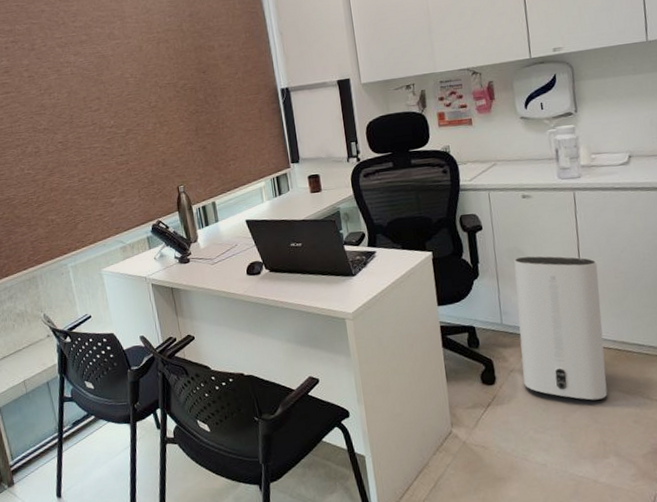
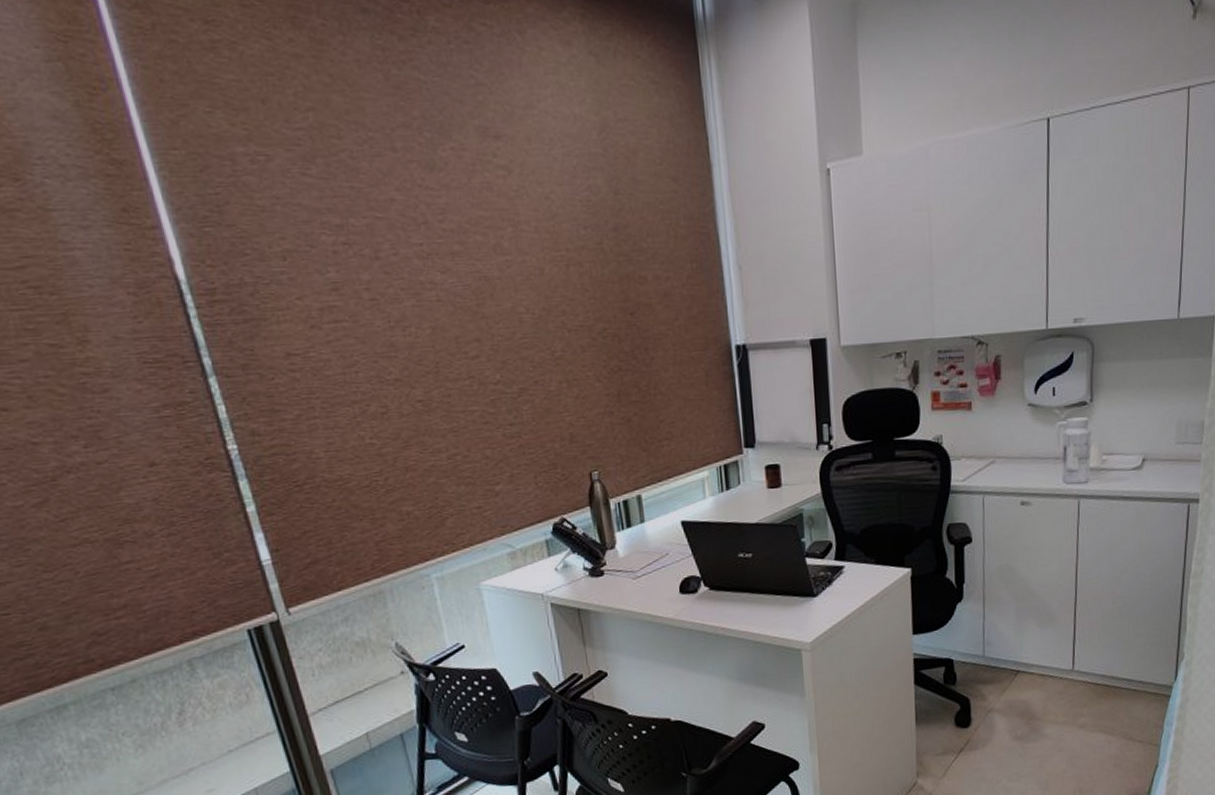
air purifier: present [513,255,608,400] -> none [1001,575,1095,743]

